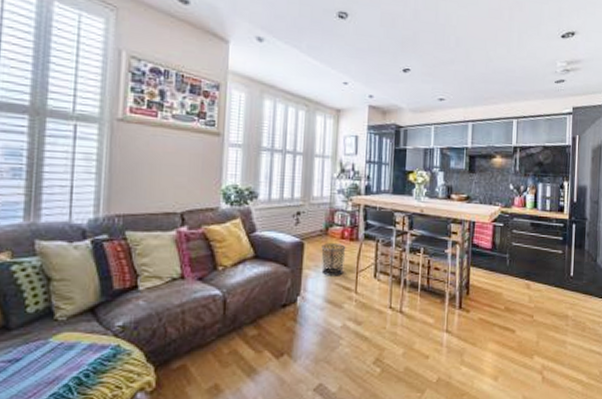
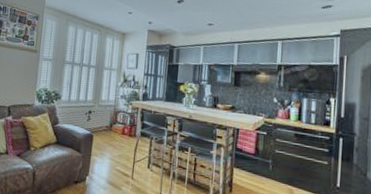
waste bin: present [321,244,346,276] -> none [106,137,126,164]

